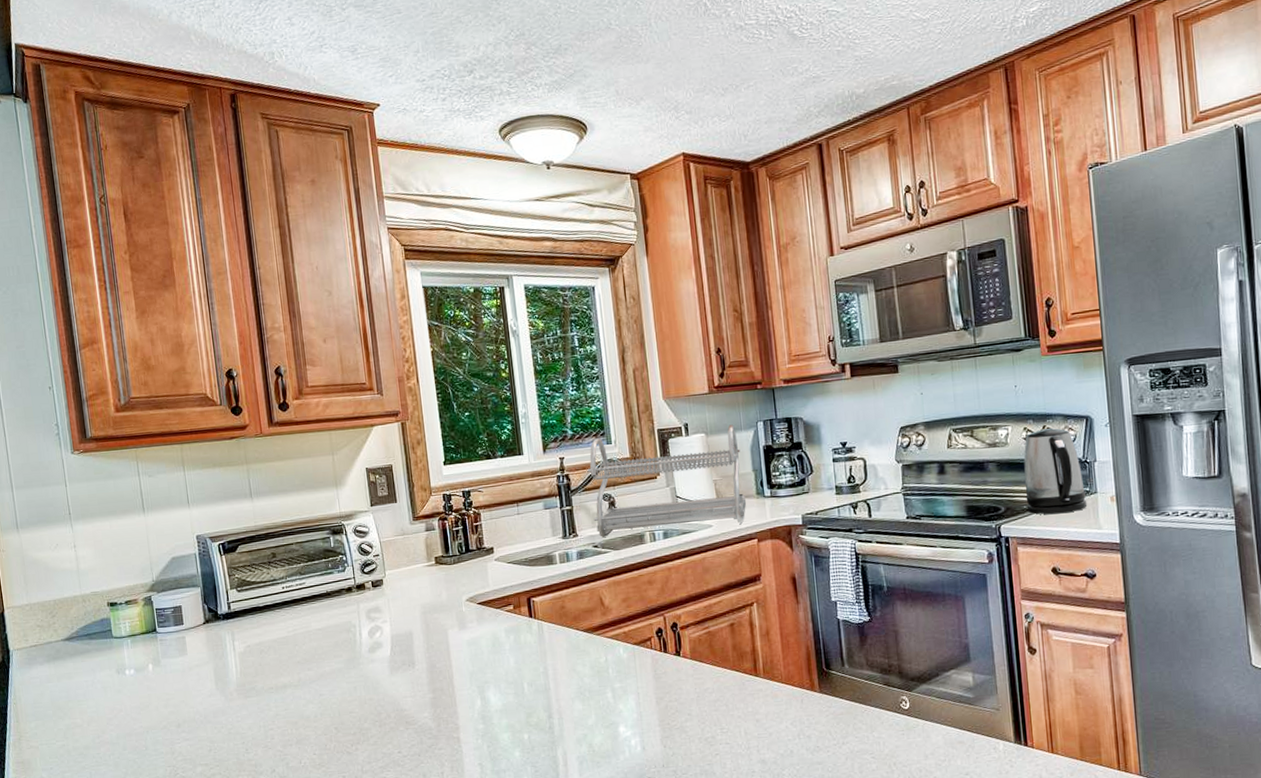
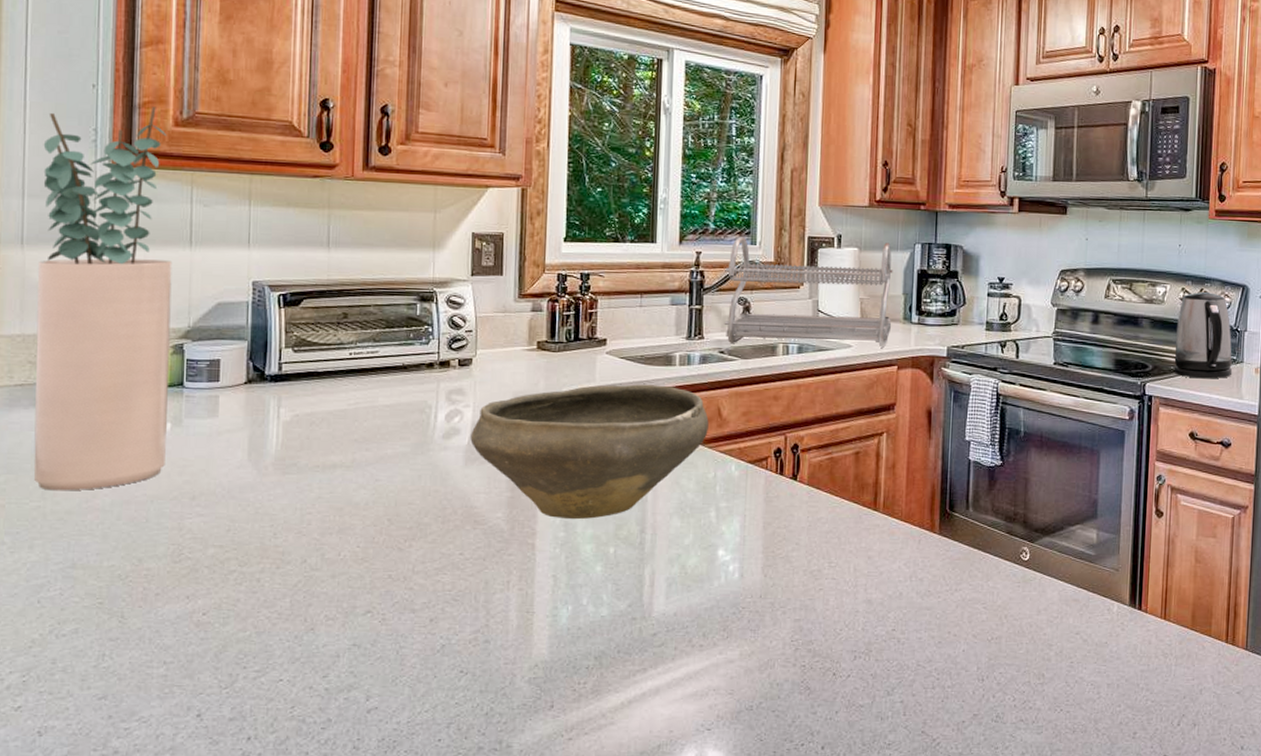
vase: none [20,398,153,731] -> present [33,106,173,491]
bowl: none [391,583,594,713] -> present [470,384,709,520]

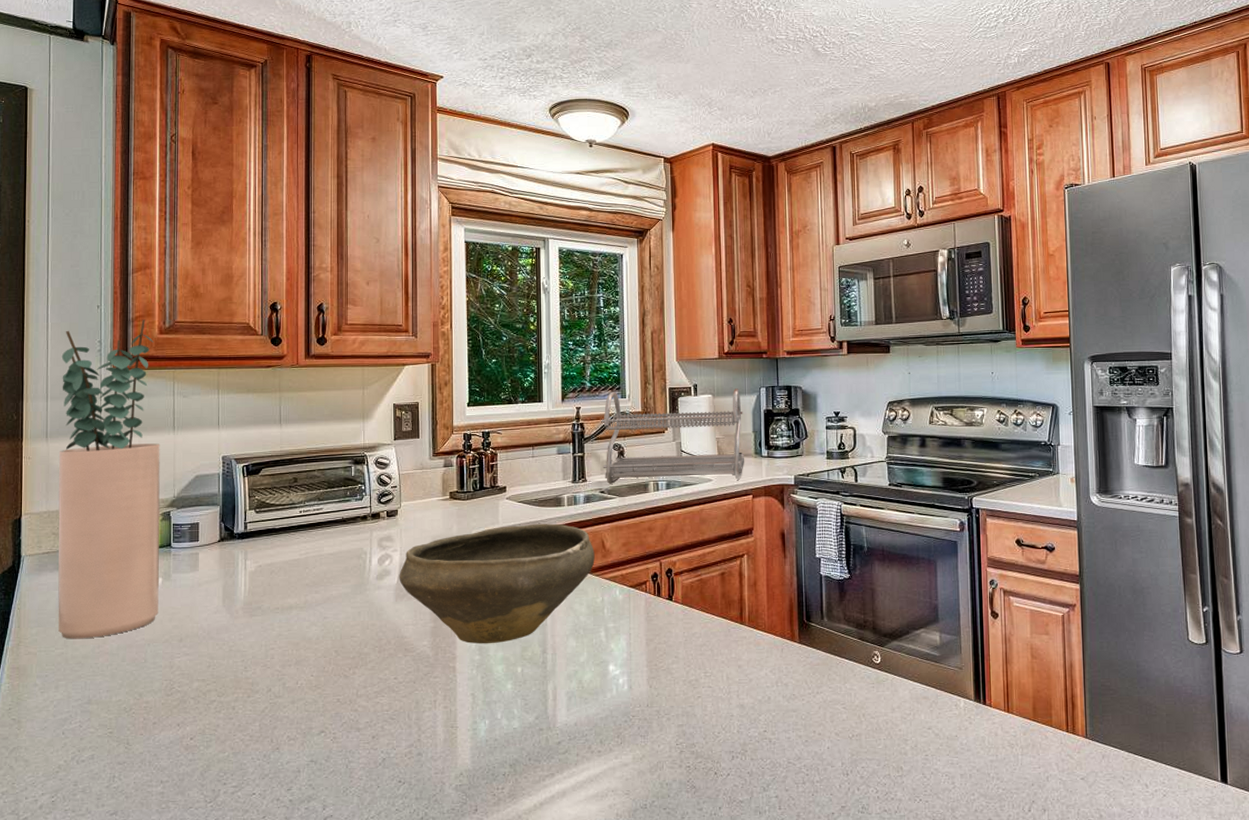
kettle: present [1174,292,1233,379] -> none [995,413,1050,491]

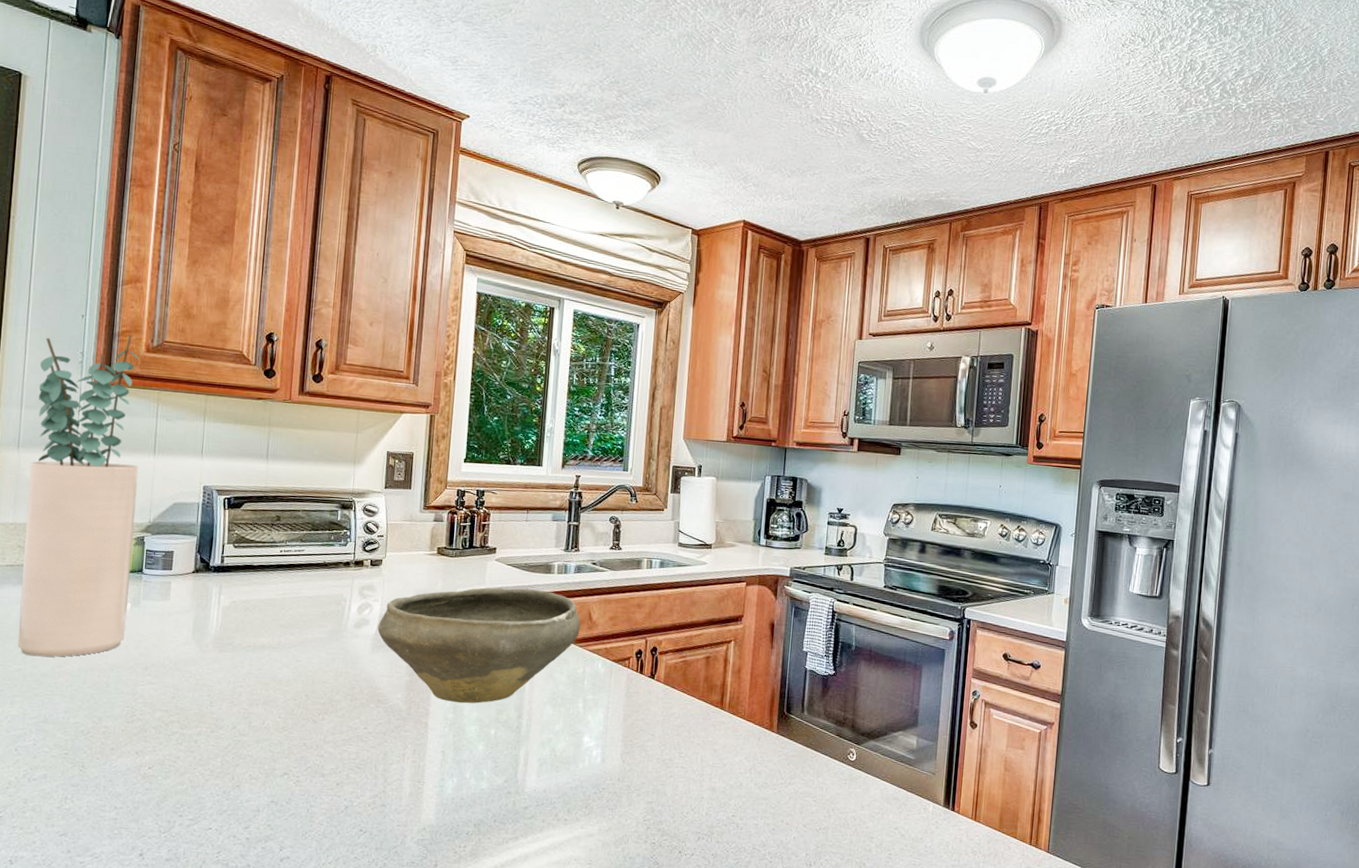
dish rack: present [601,388,745,484] -> none [597,464,746,566]

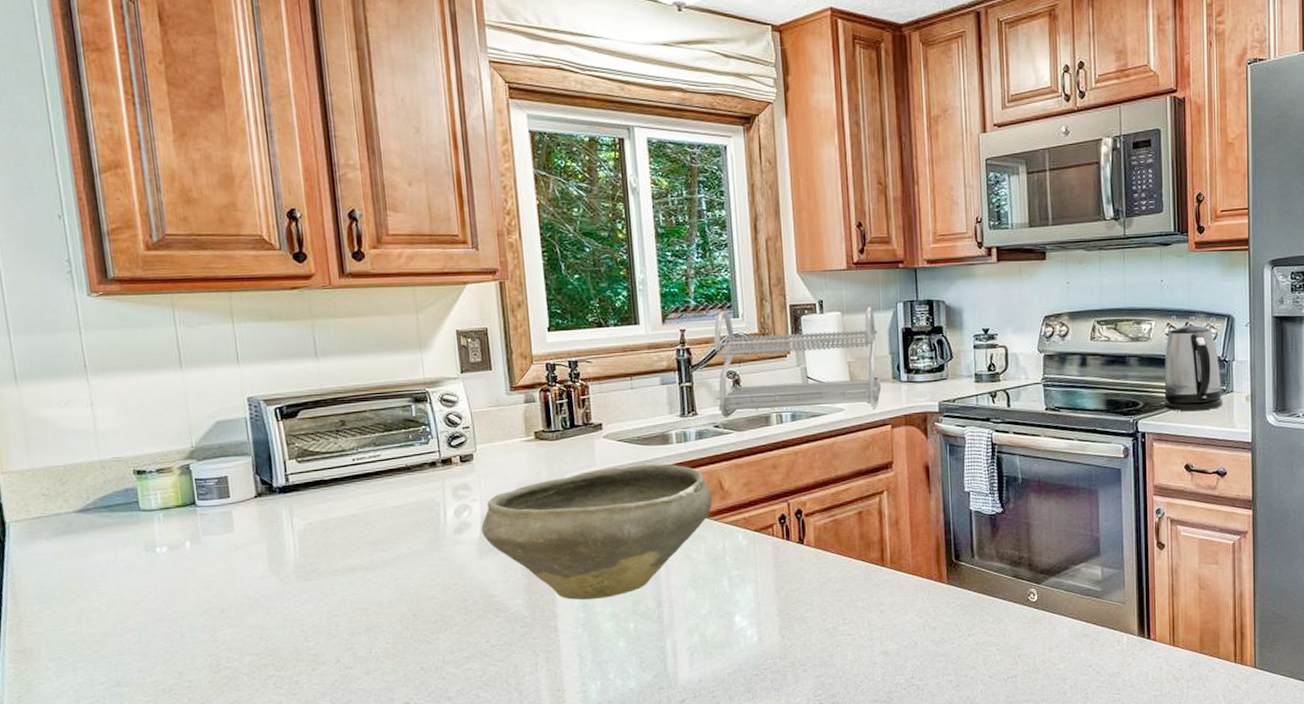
vase: present [18,335,140,657] -> none [19,232,190,616]
dish rack: none [597,464,746,566] -> present [710,303,882,417]
kettle: none [991,528,1044,607] -> present [1164,325,1223,412]

